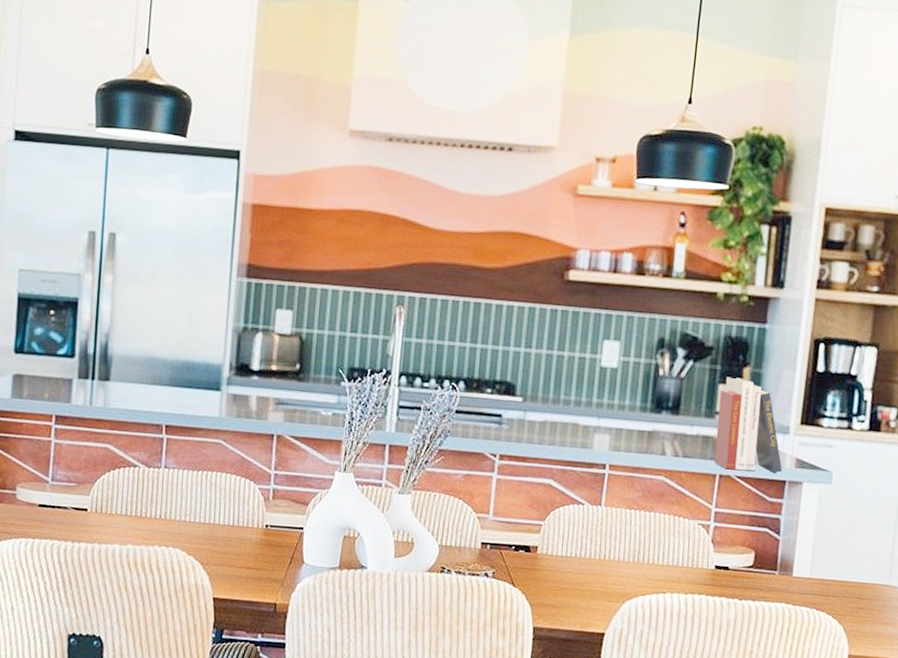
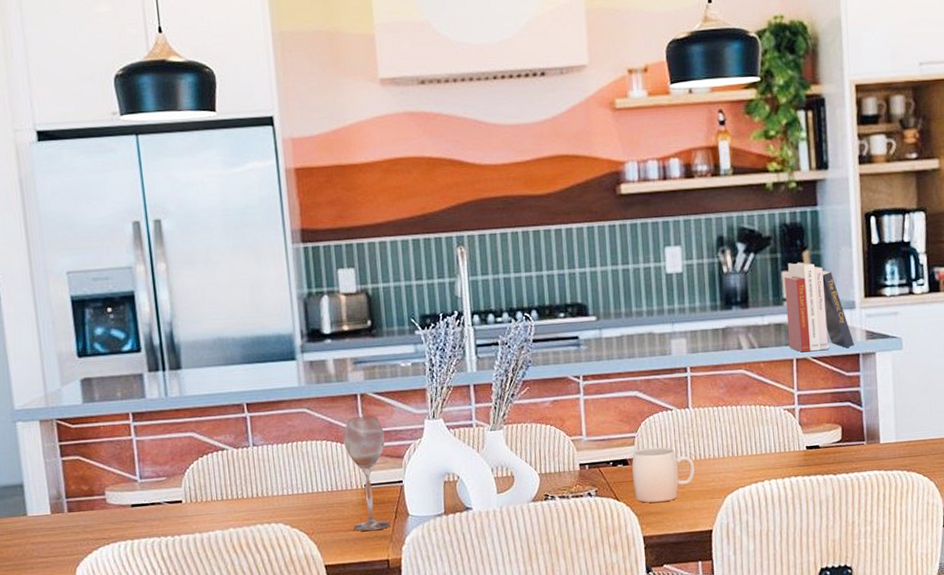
wineglass: none [247,457,294,573] -> present [343,416,391,532]
mug: none [532,538,598,596] -> present [631,447,695,503]

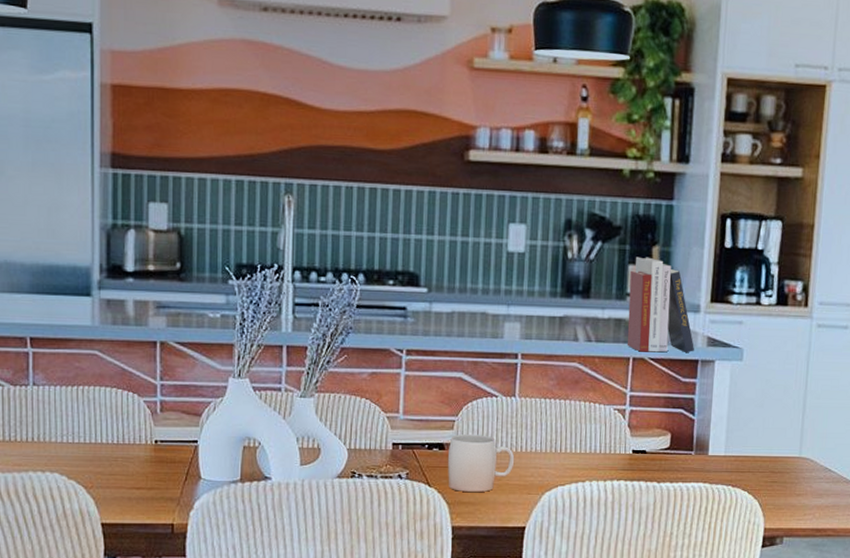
wineglass: present [343,416,391,532] -> none [135,367,183,492]

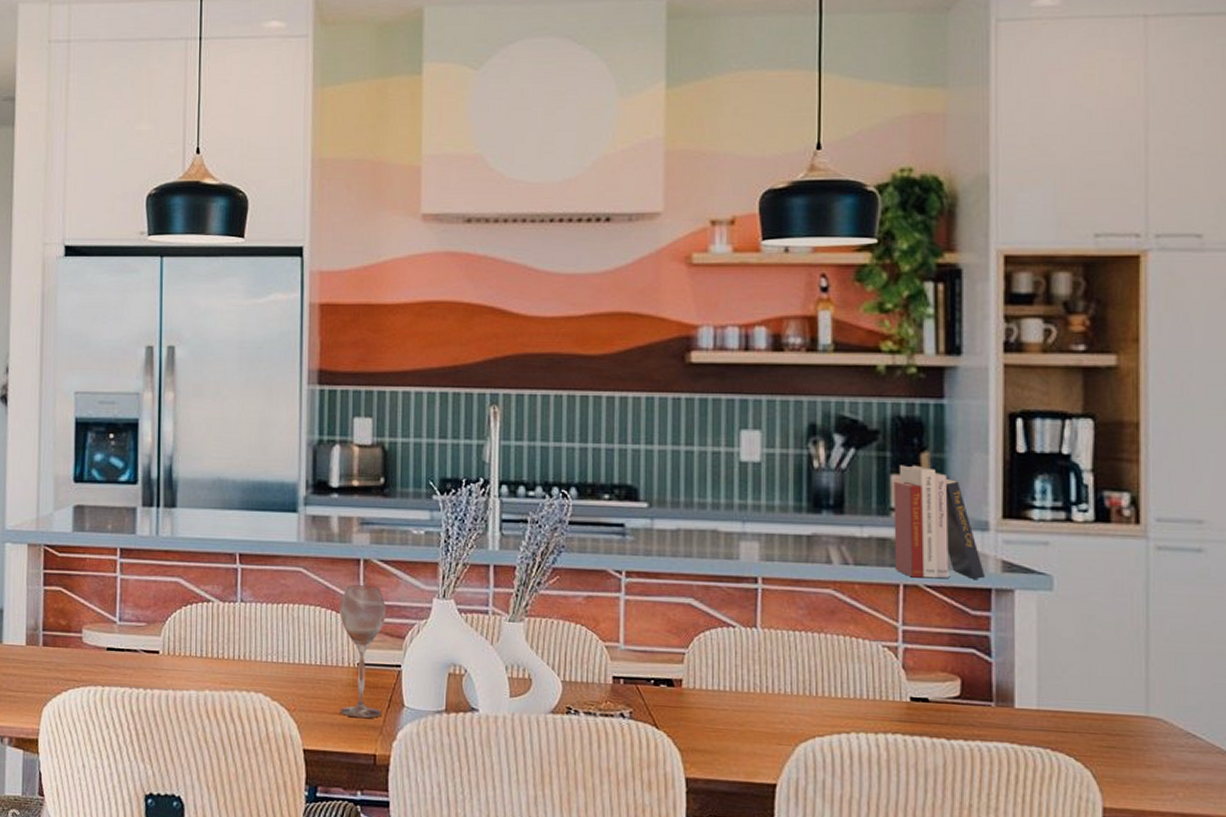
wineglass: none [135,367,183,492] -> present [339,585,387,719]
mug: present [447,434,515,493] -> none [677,669,760,740]

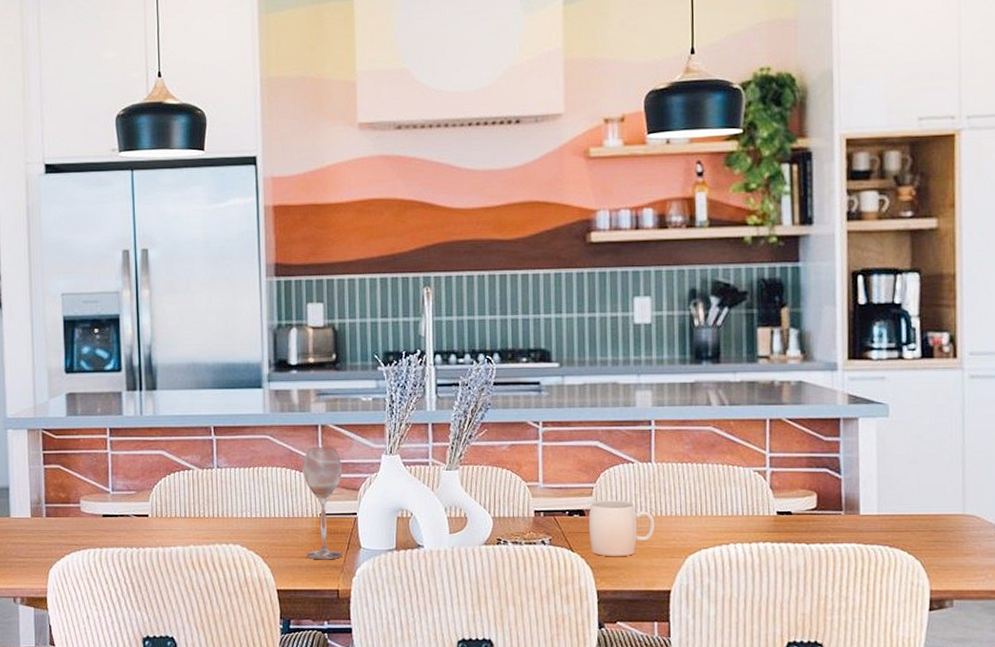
mug: none [677,669,760,740] -> present [588,500,655,557]
books: present [894,465,985,580] -> none [760,319,834,413]

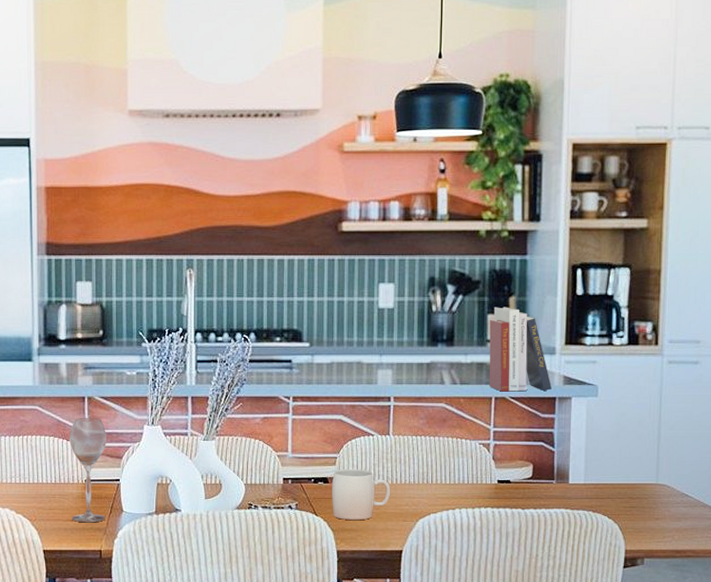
books: none [760,319,834,413] -> present [489,307,552,392]

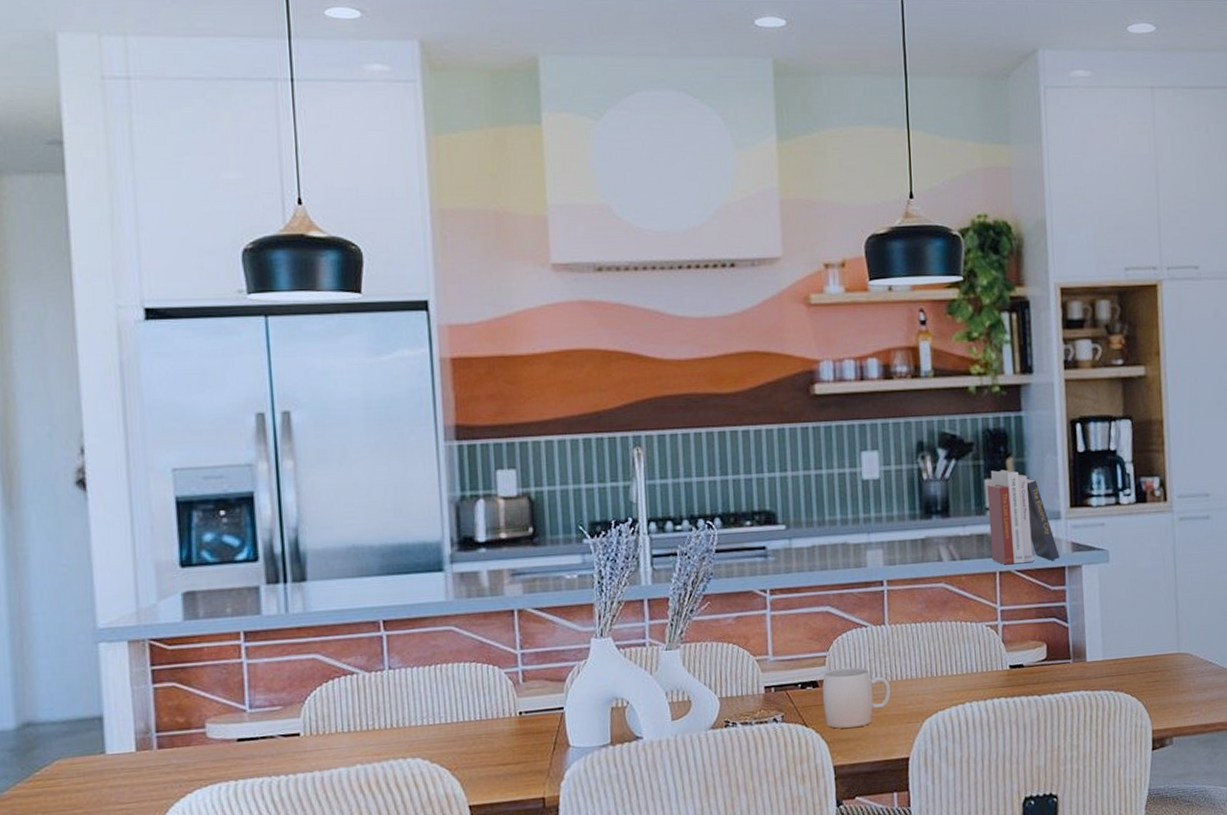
wineglass: present [68,418,107,523] -> none [495,634,548,766]

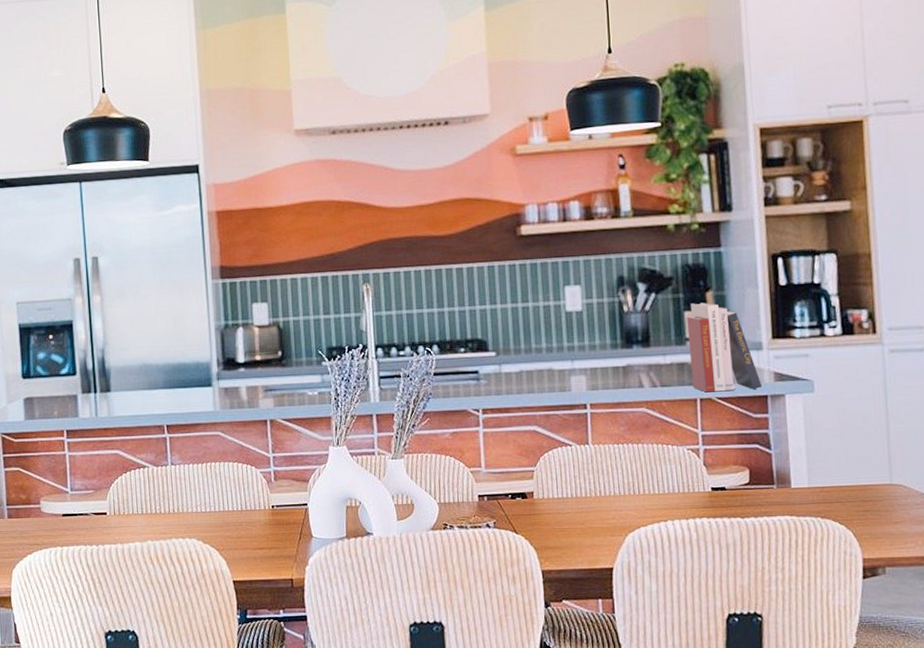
mug: present [822,667,891,729] -> none [530,482,595,538]

